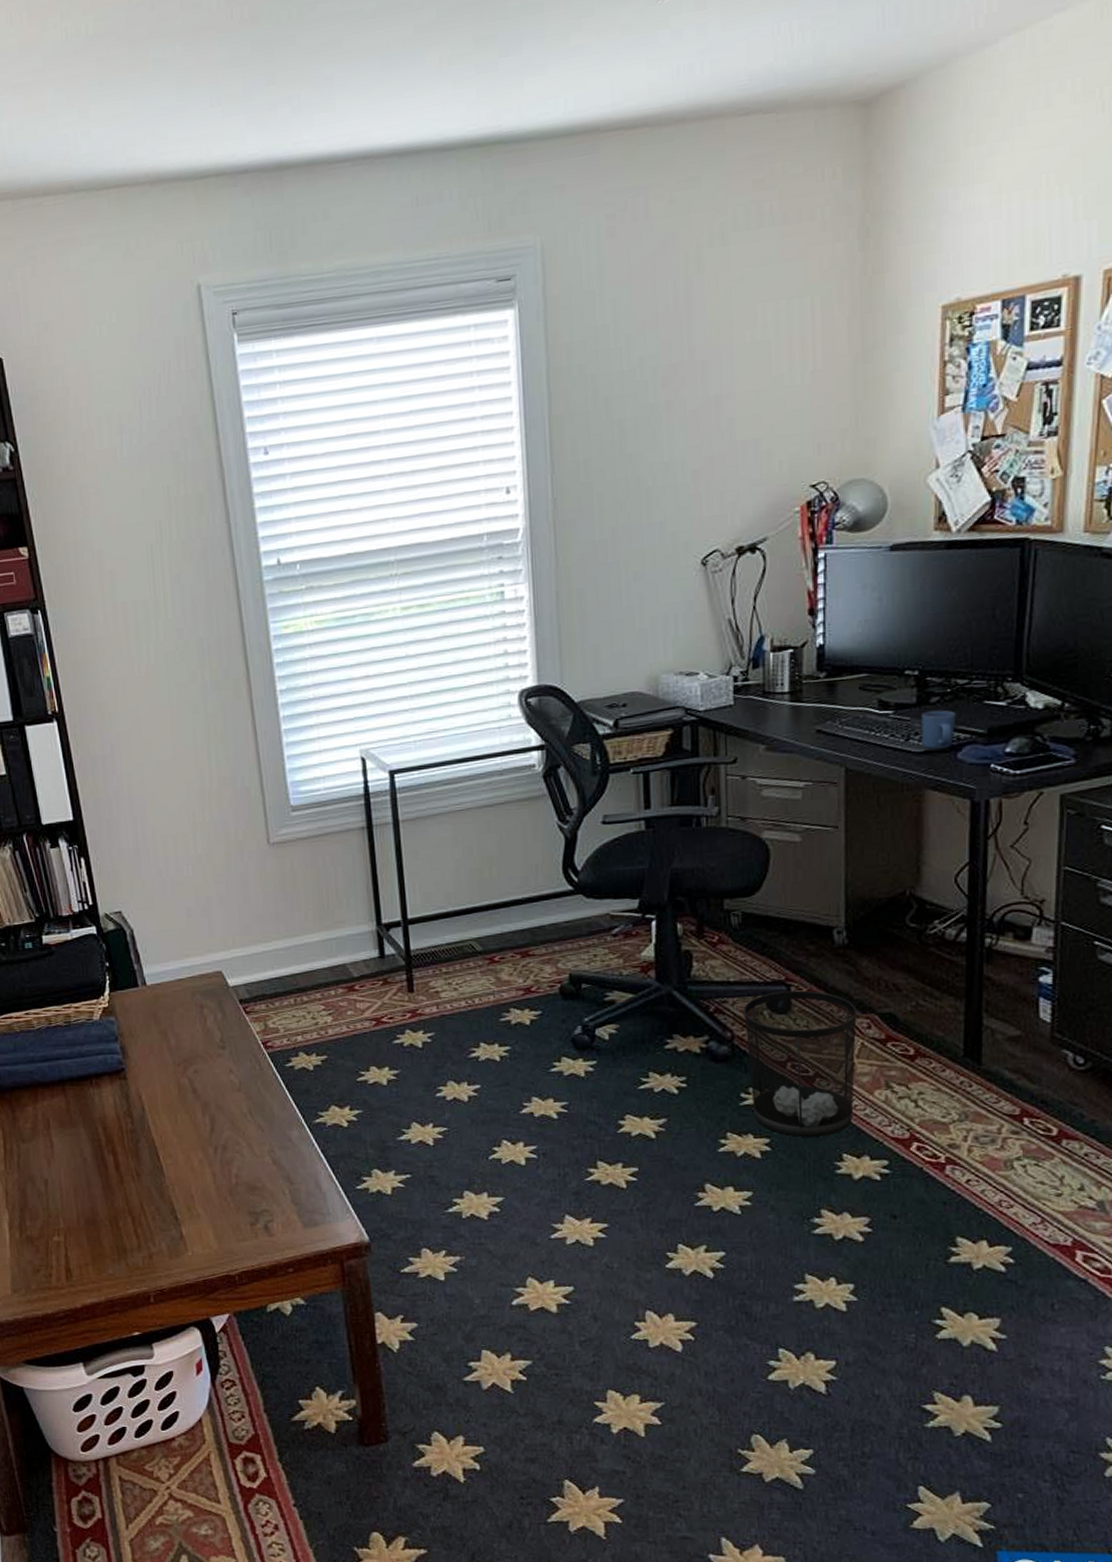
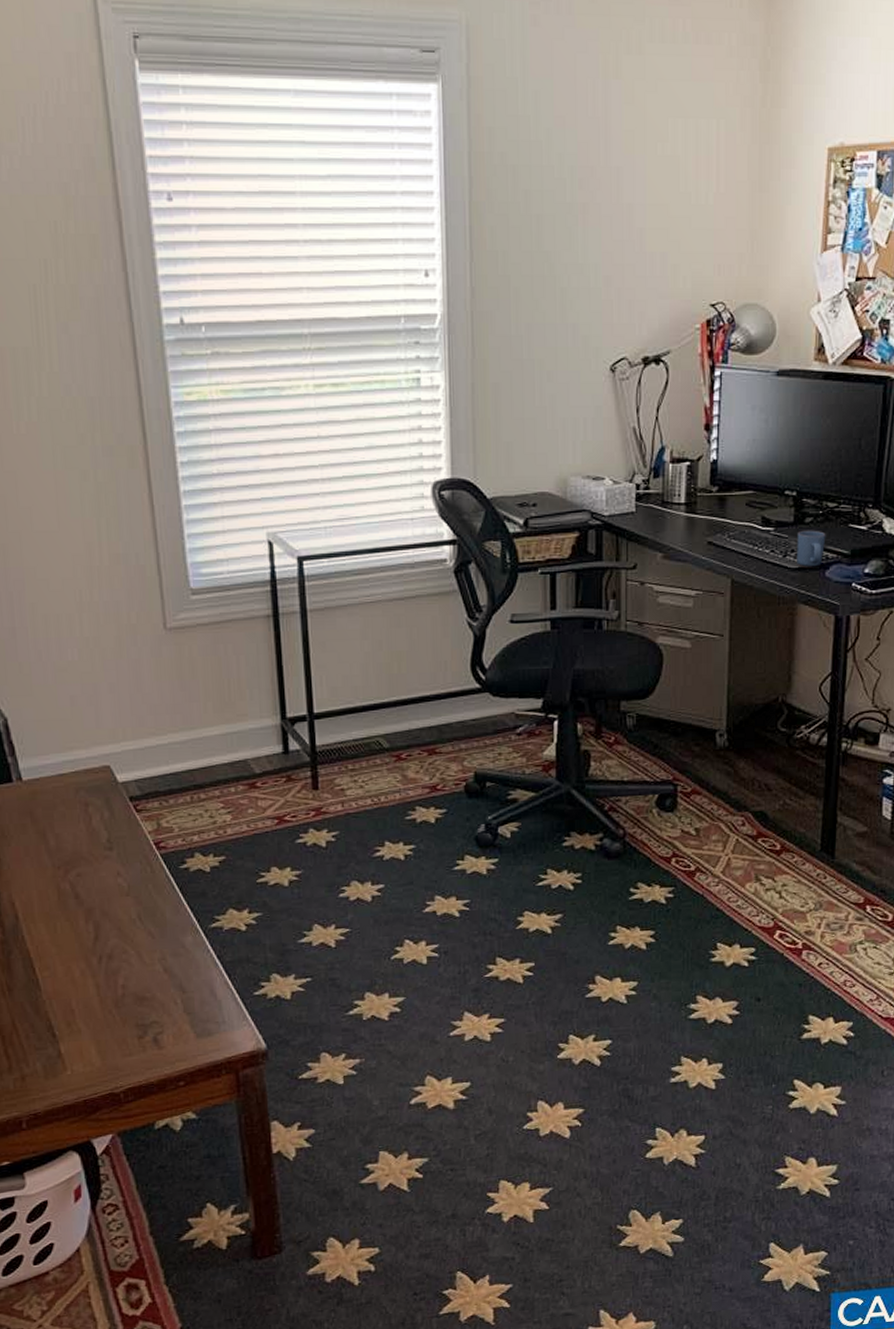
waste bin: present [743,990,857,1137] -> none [635,789,734,929]

